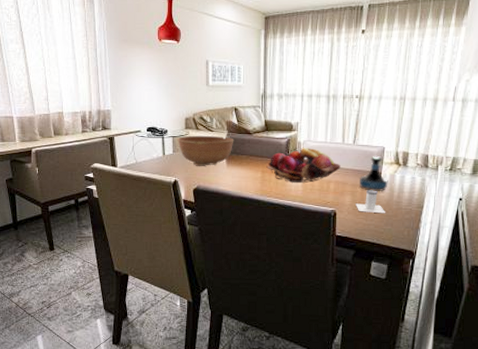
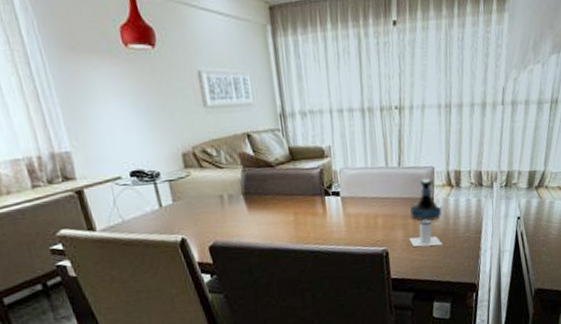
bowl: present [177,135,234,166] -> none [175,173,253,217]
fruit basket: present [266,147,341,183] -> none [298,176,387,223]

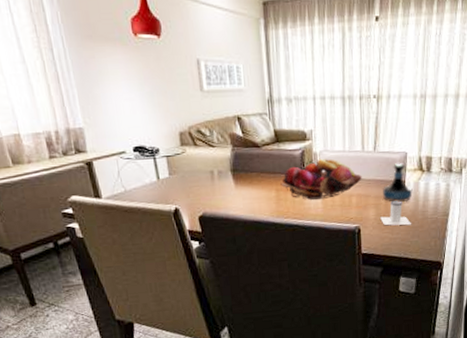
fruit basket: none [298,176,387,223] -> present [280,158,362,200]

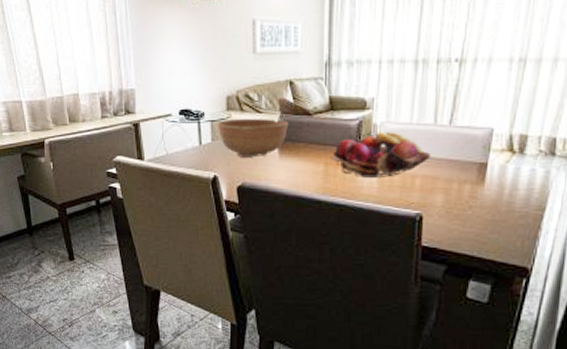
bowl: none [172,152,241,190] -> present [217,118,289,158]
salt shaker: present [380,201,411,226] -> none [450,187,491,218]
tequila bottle: present [382,162,413,202] -> none [455,140,497,188]

